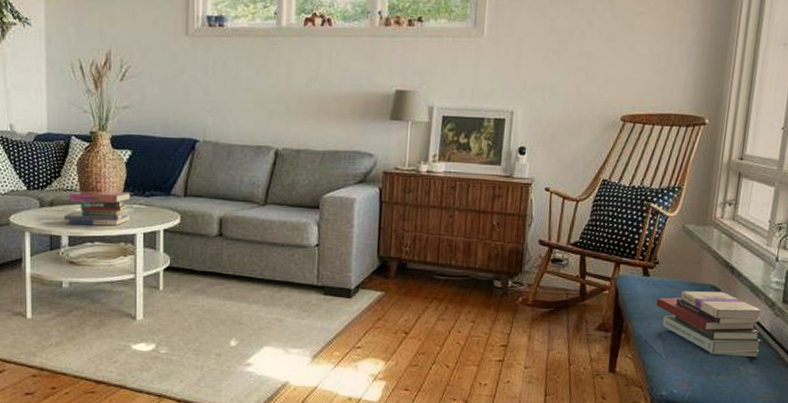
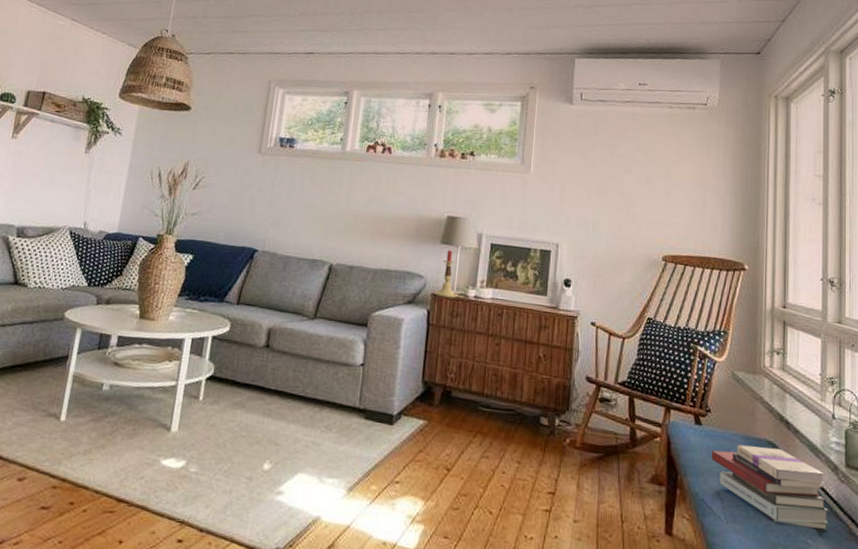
books: present [64,190,131,226] -> none [117,290,186,329]
candlestick: none [384,126,411,176] -> present [433,250,459,299]

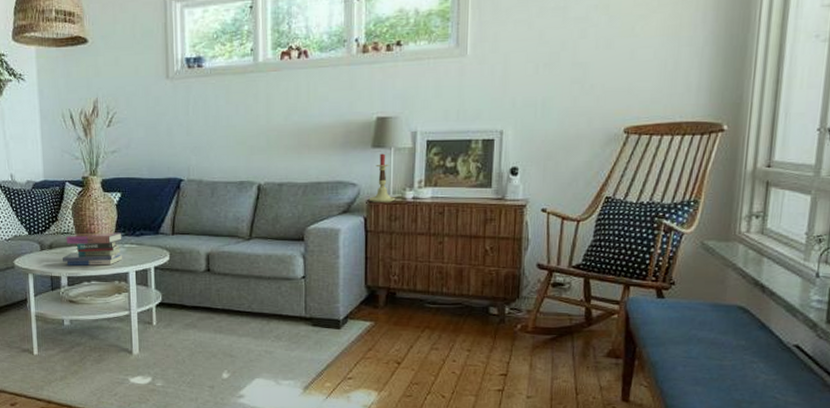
books: none [117,290,186,329] -> present [63,232,123,266]
books: present [711,444,828,530] -> none [674,312,802,385]

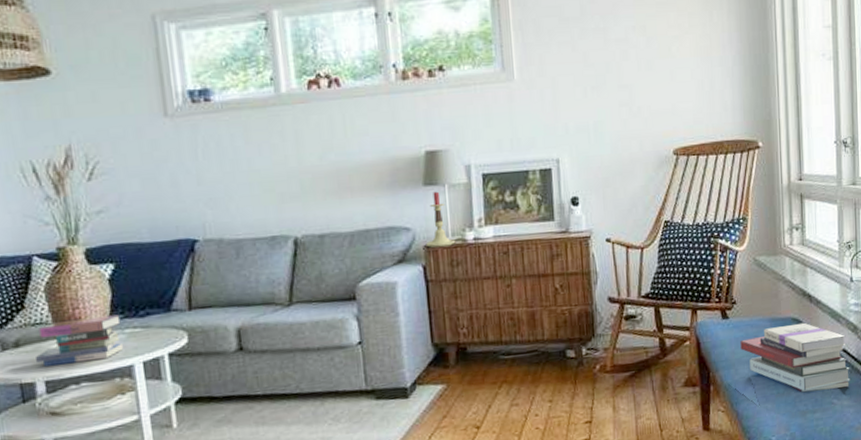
books: none [674,312,802,385] -> present [740,322,851,393]

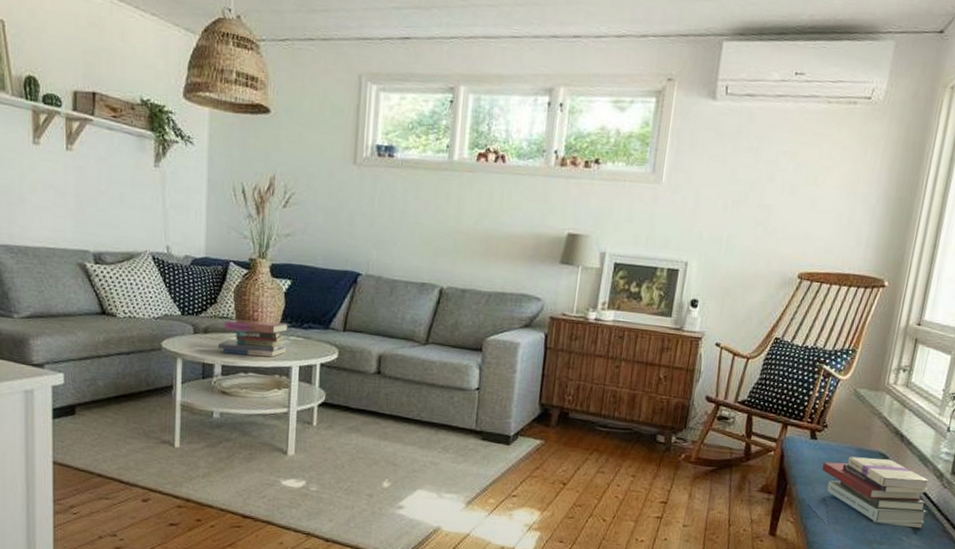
candlestick: present [425,191,456,249] -> none [551,270,579,322]

